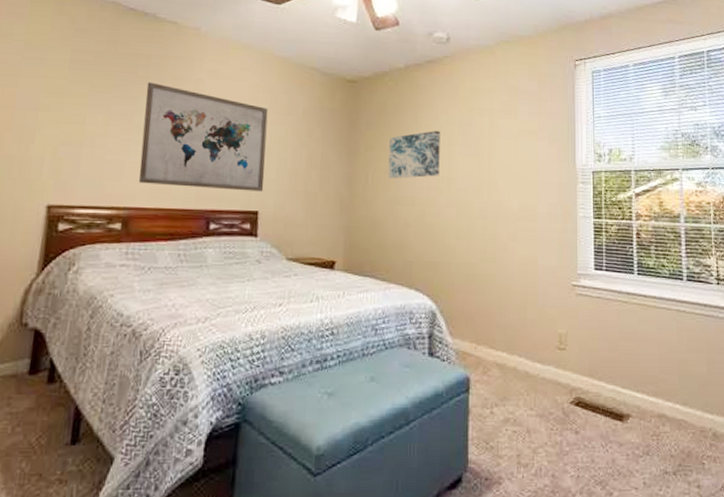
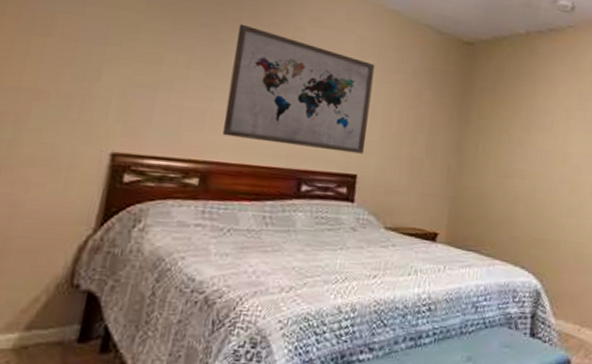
wall art: present [388,130,440,179] -> none [500,102,558,151]

